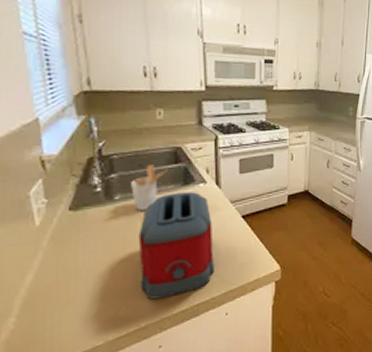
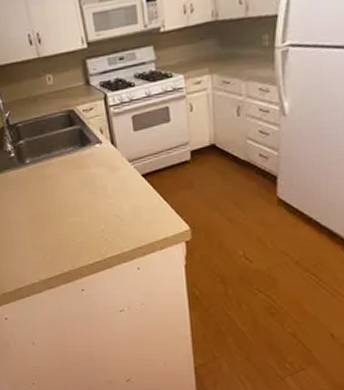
utensil holder: present [131,164,168,211] -> none [36,129,66,172]
toaster: present [138,192,215,300] -> none [49,153,122,250]

